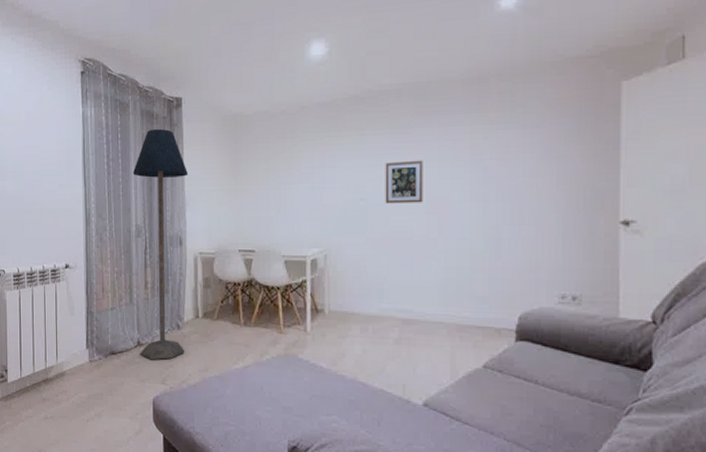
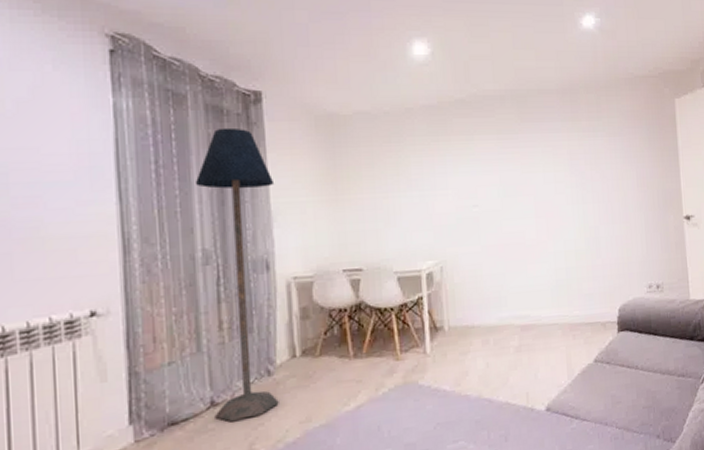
picture frame: present [385,160,423,204] -> none [494,165,532,209]

